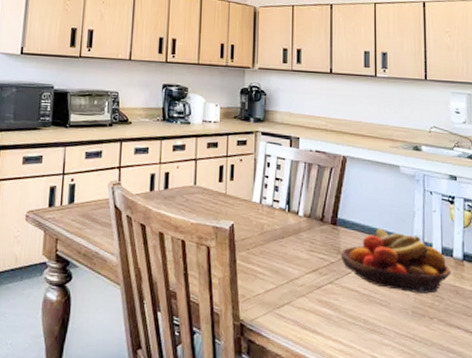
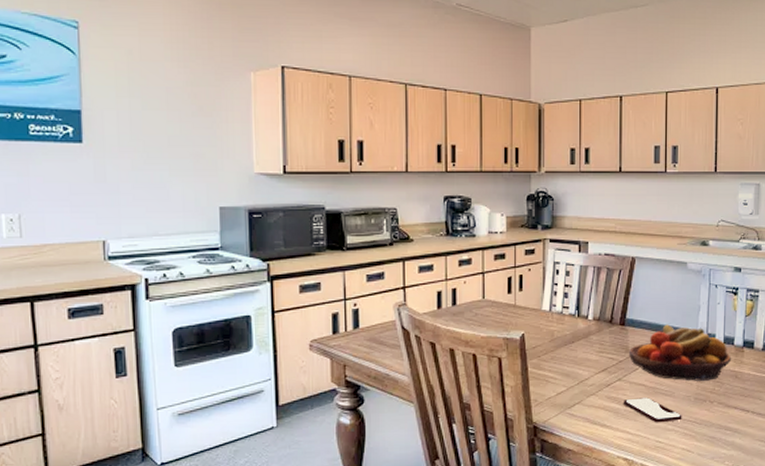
smartphone: none [335,304,400,336] -> present [623,397,682,423]

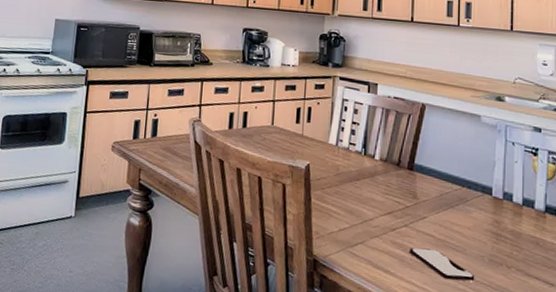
fruit bowl: present [628,324,732,381] -> none [416,175,532,243]

